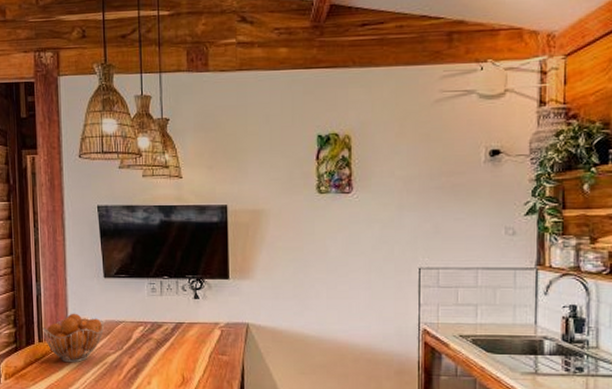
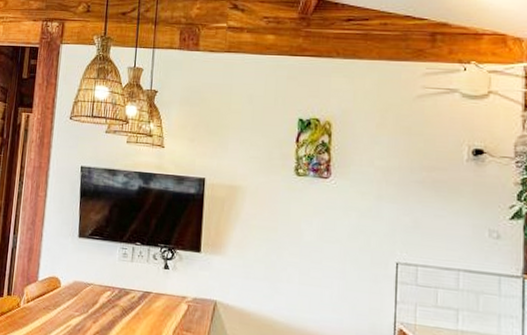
fruit basket: present [42,313,105,363] -> none [13,269,73,321]

